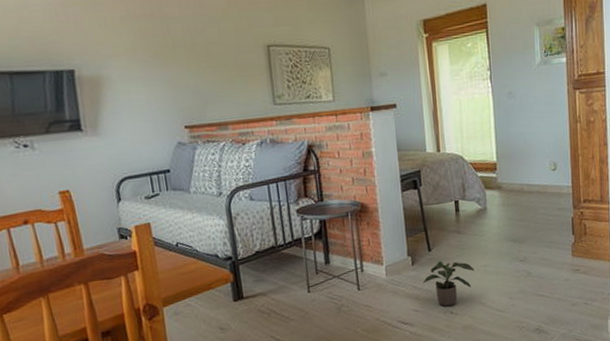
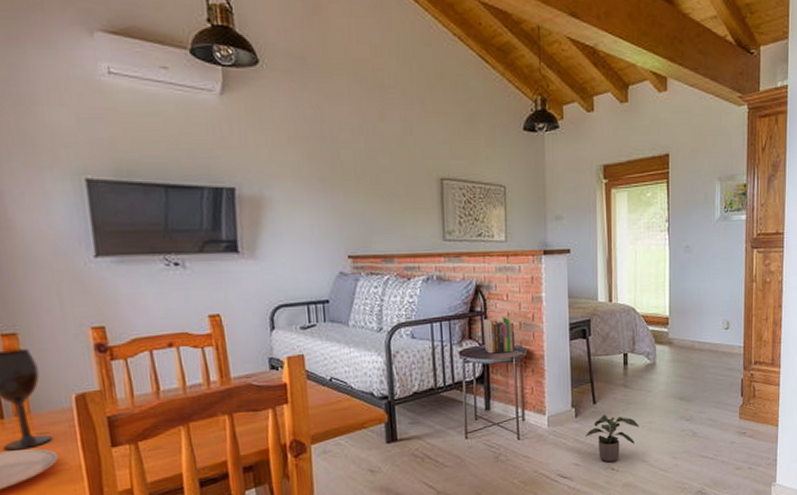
books: none [317,172,350,210] -> present [483,315,516,354]

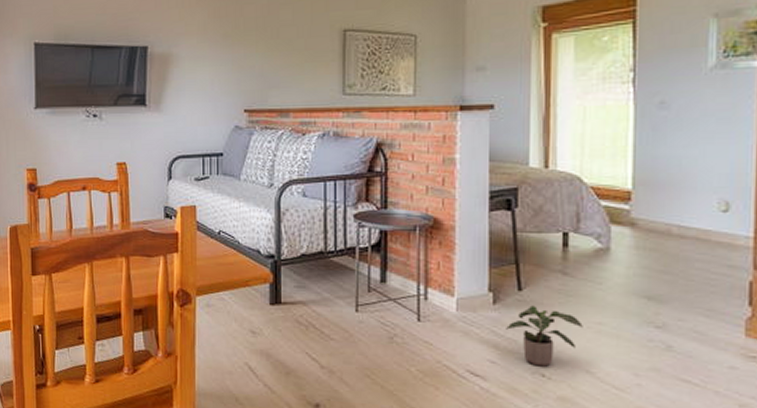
books: present [483,315,516,354] -> none [383,178,420,220]

